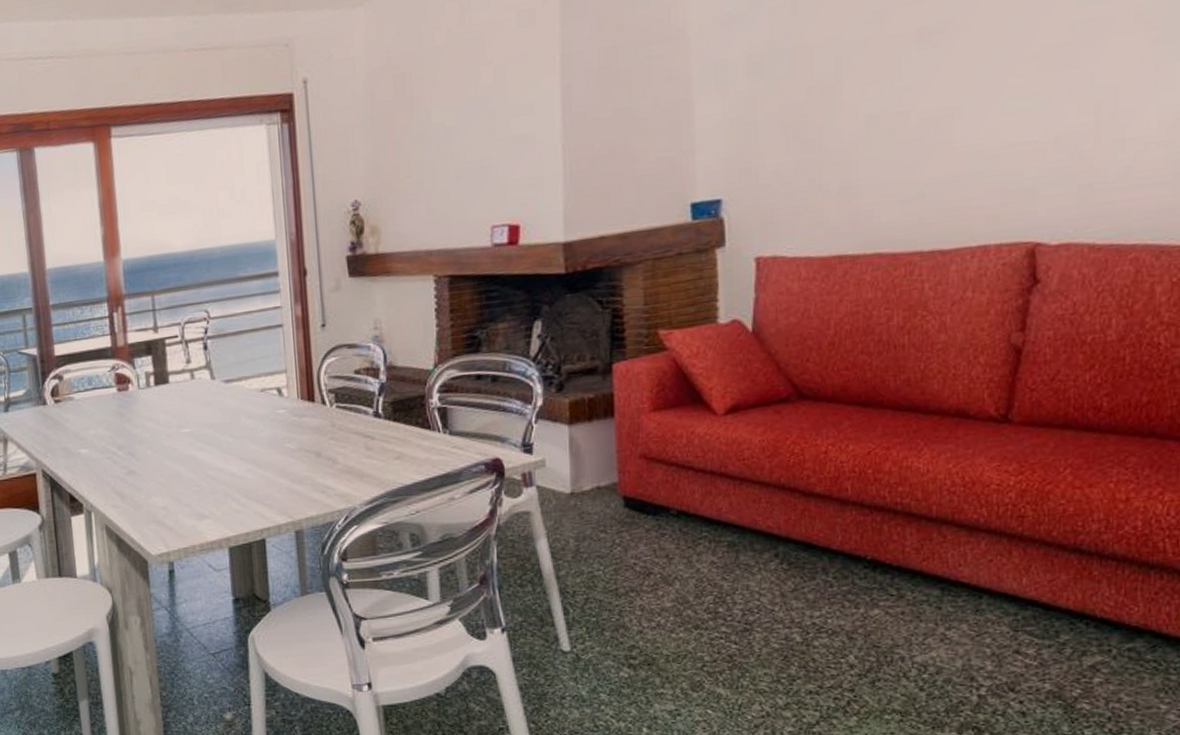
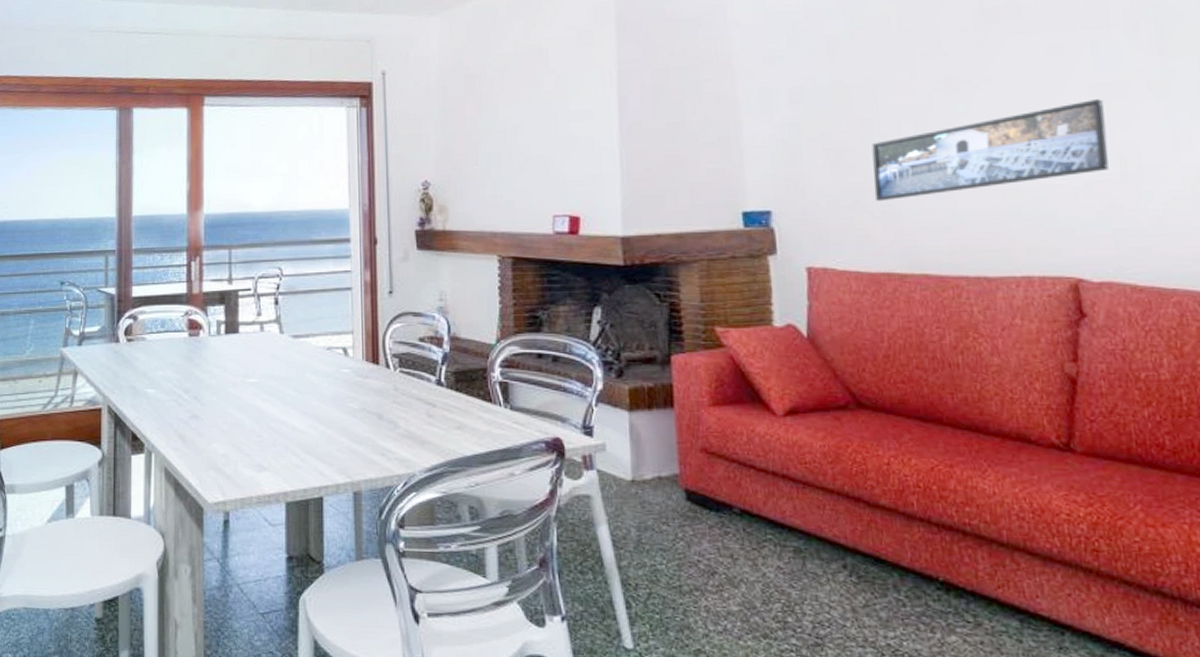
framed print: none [831,37,1085,179] -> present [872,98,1109,202]

